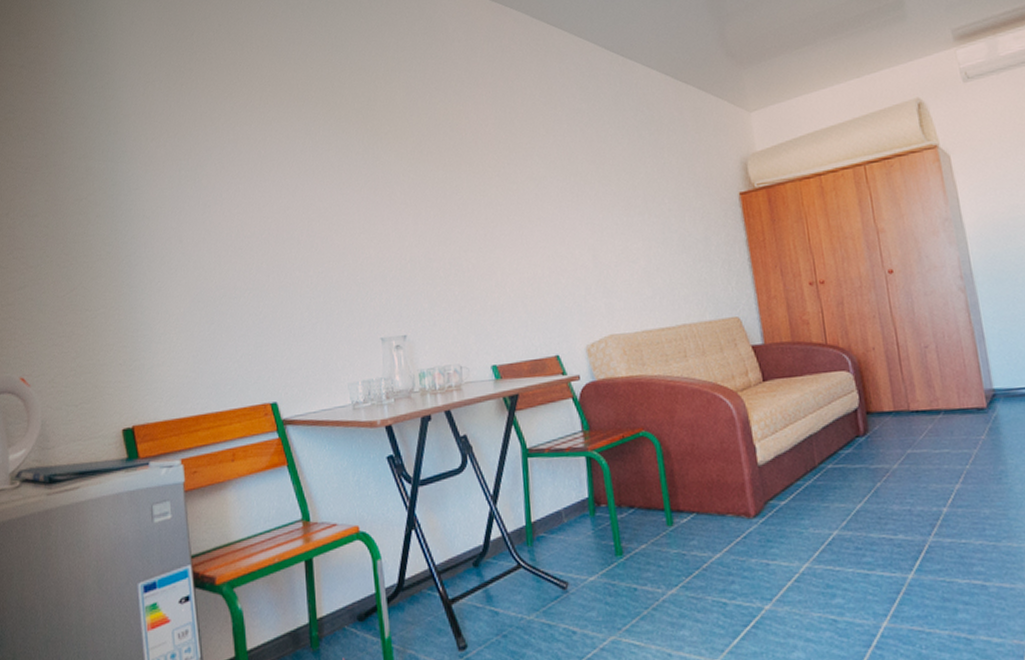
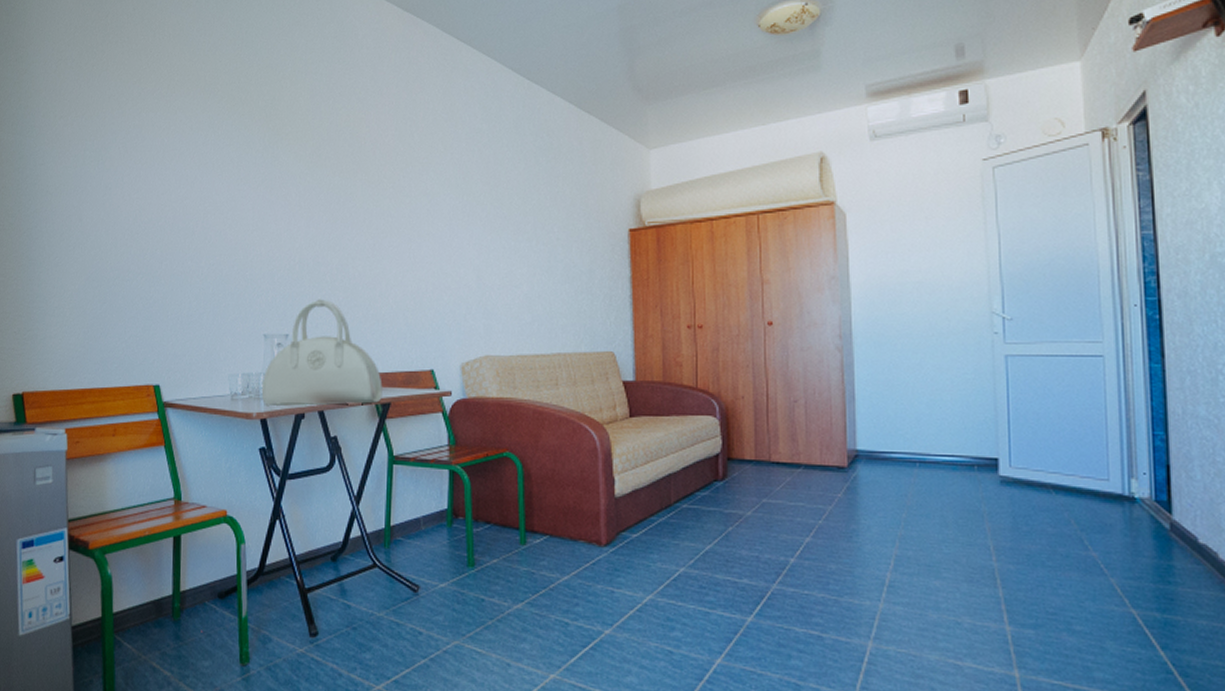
handbag: none [383,295,509,411] -> present [261,299,383,406]

